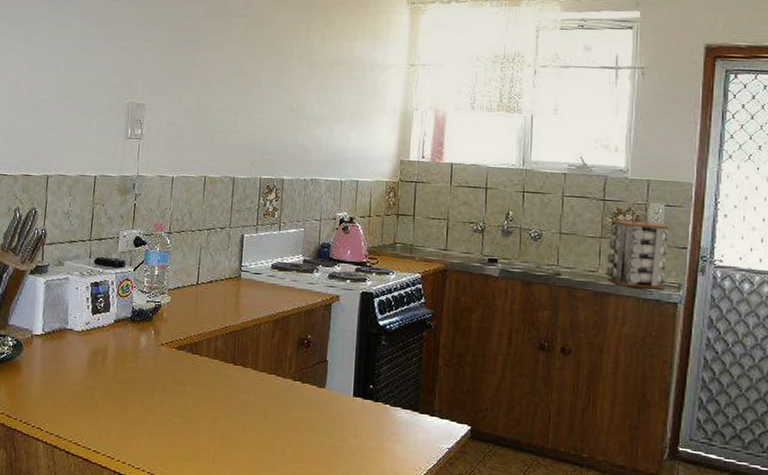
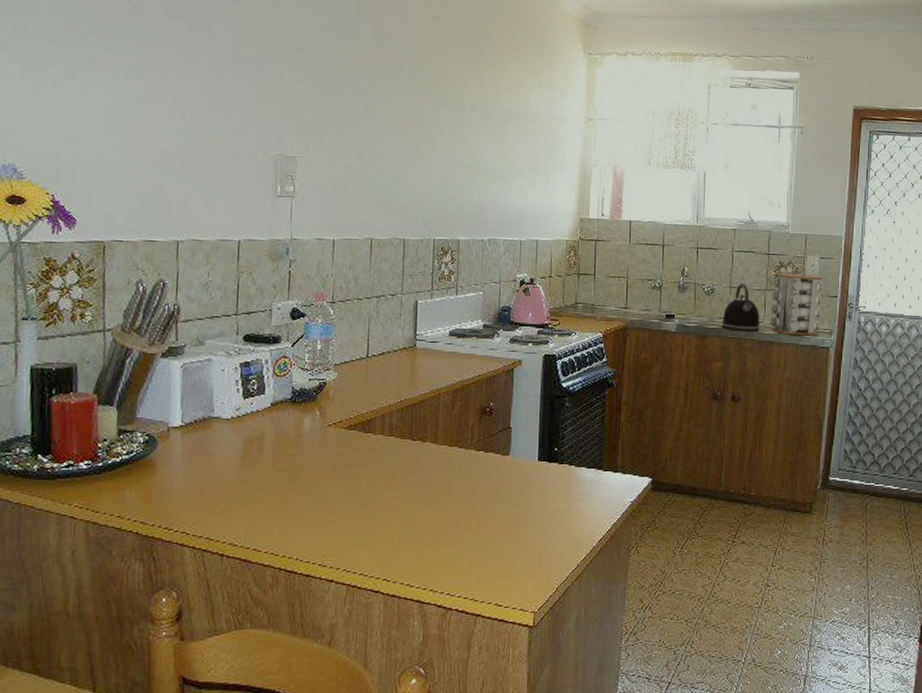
kettle: none [550,229,594,283] -> present [721,283,760,333]

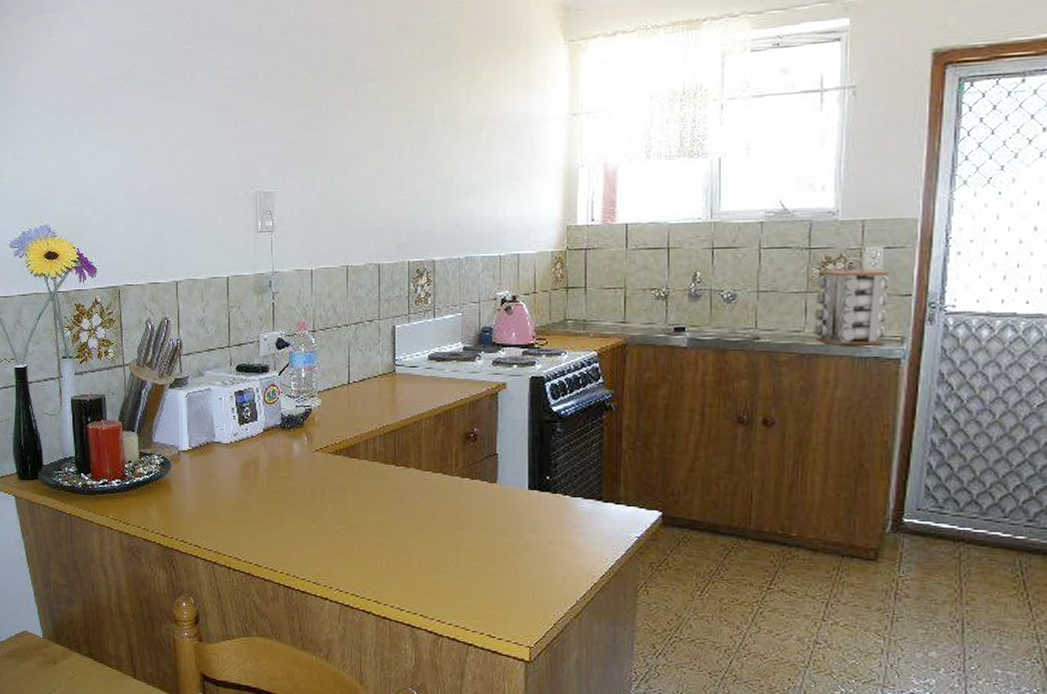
kettle: present [721,283,760,333] -> none [747,286,800,345]

